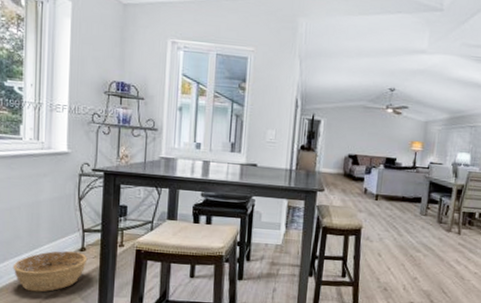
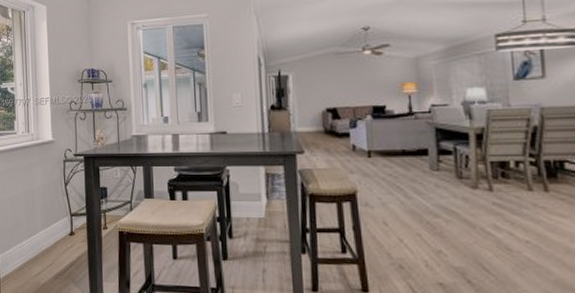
basket: present [13,251,88,293] -> none [16,236,77,278]

